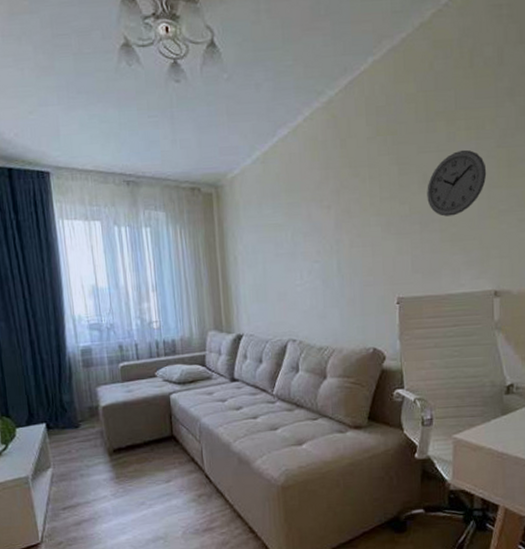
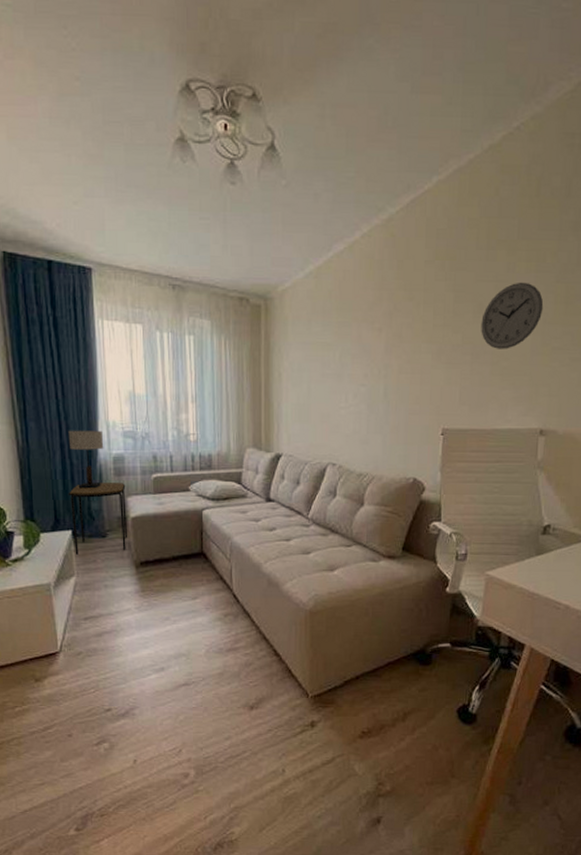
table lamp: none [36,325,72,383] -> present [68,430,104,489]
side table: none [40,374,100,447] -> present [68,483,128,555]

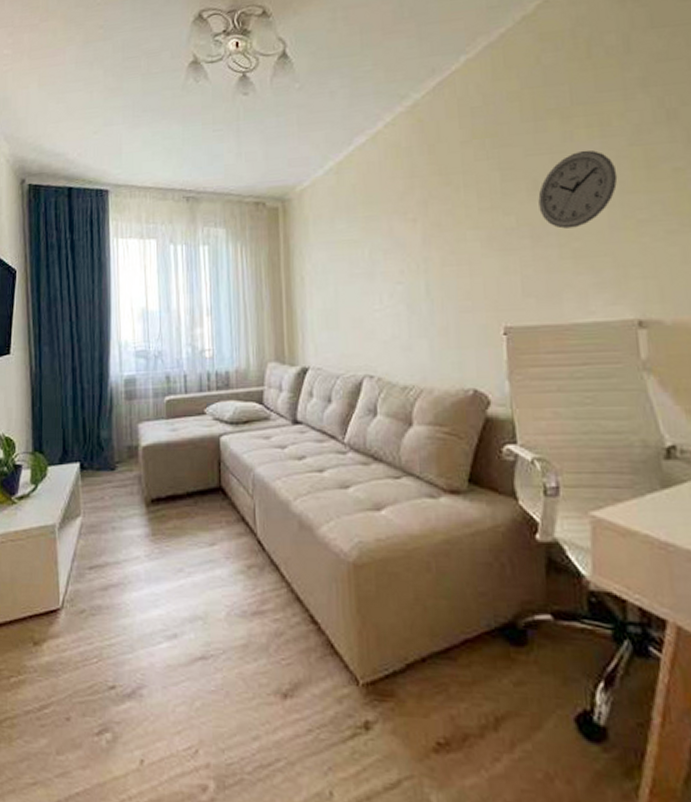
table lamp: present [68,430,104,489] -> none [80,351,116,416]
side table: present [68,483,128,555] -> none [77,407,139,491]

